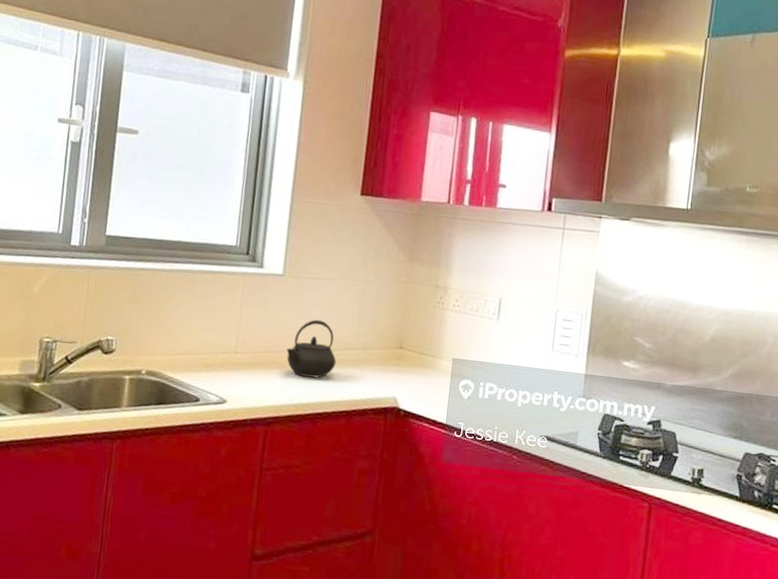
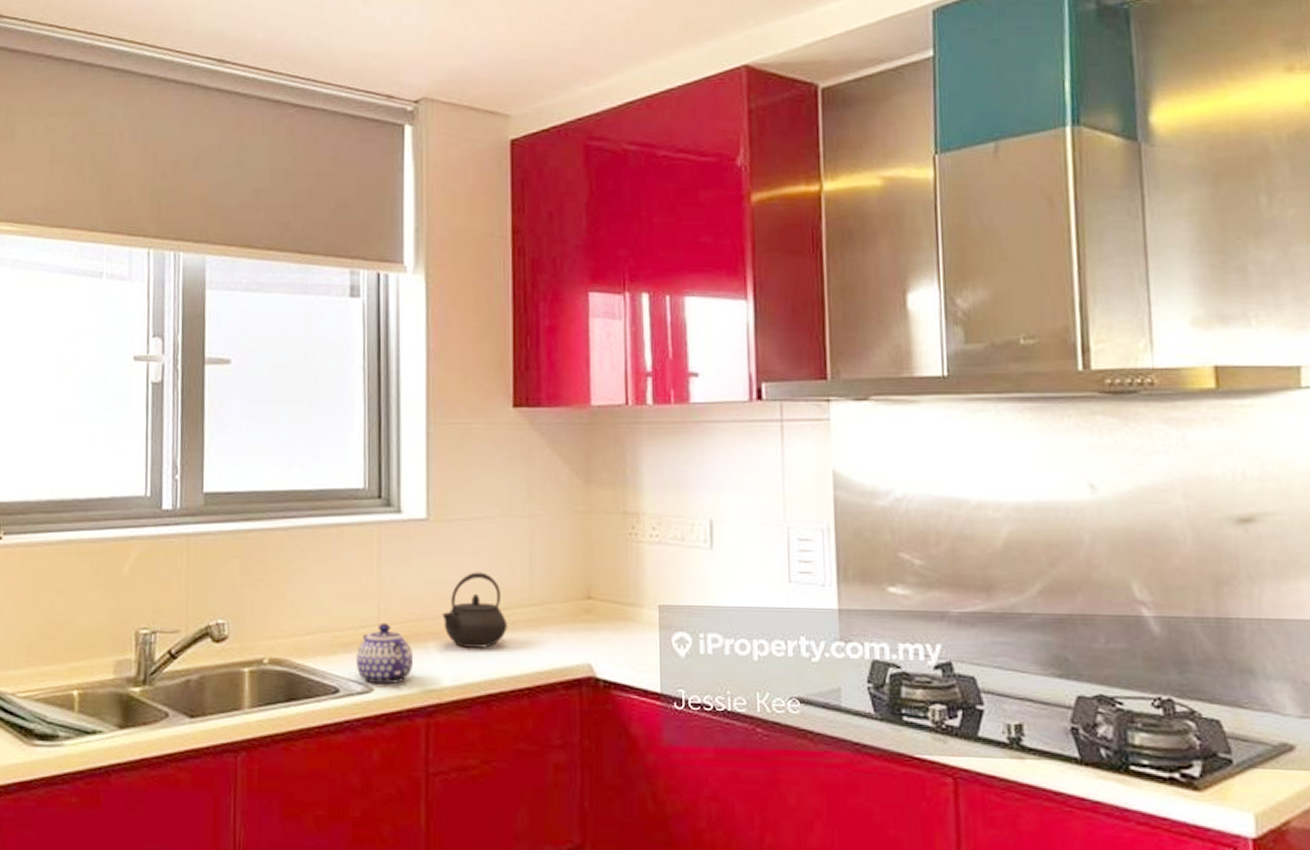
teapot: none [214,351,261,399] -> present [356,622,414,685]

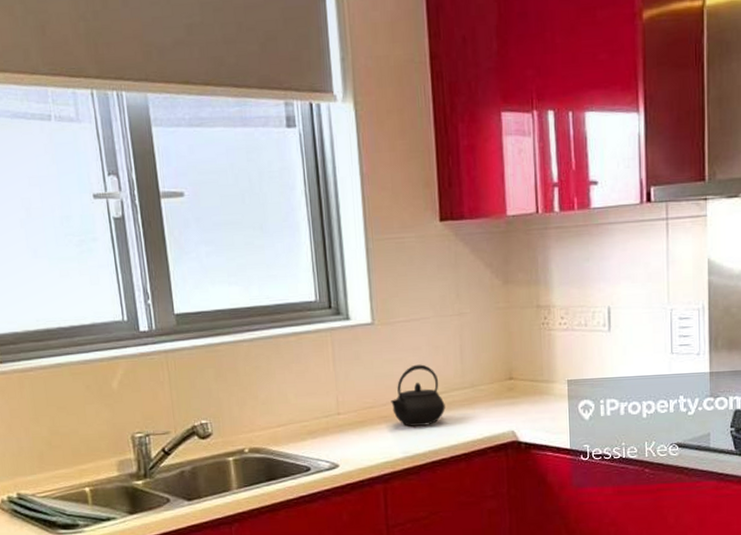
teapot: present [356,622,414,685] -> none [321,411,370,461]

